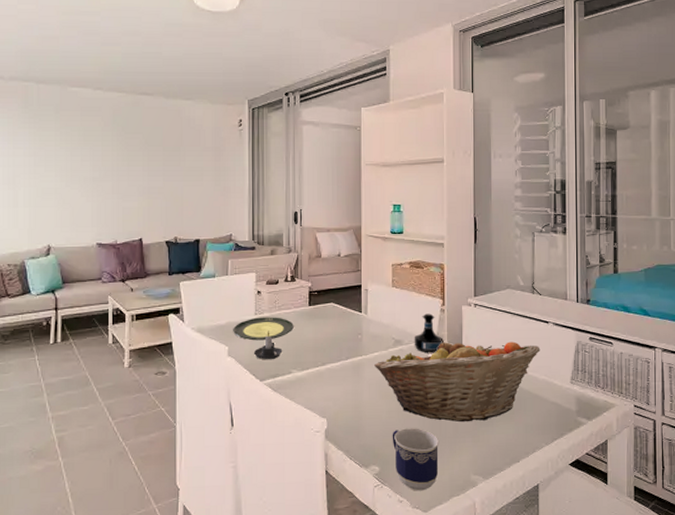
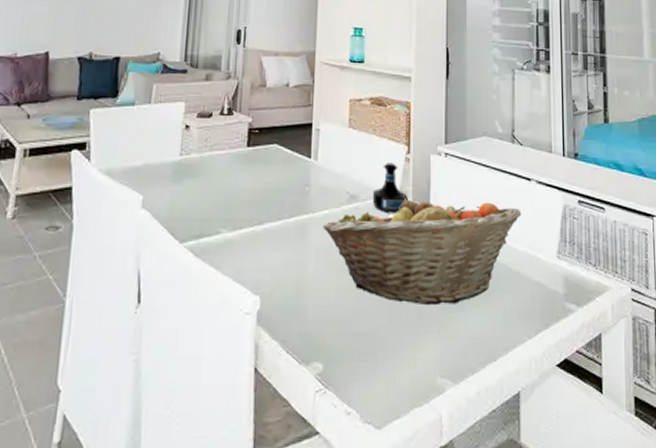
plate: present [233,317,294,341] -> none [151,159,227,189]
candle: present [253,331,283,360] -> none [174,176,211,215]
cup: present [392,428,440,491] -> none [340,312,399,399]

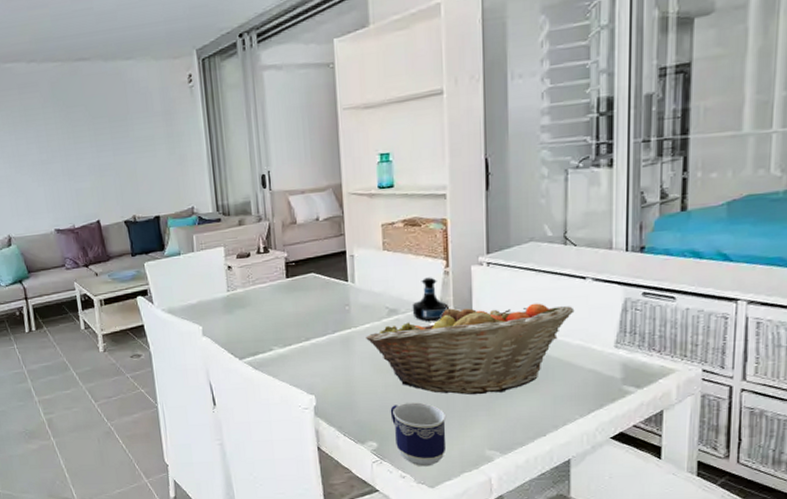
cup: none [340,312,399,399] -> present [390,402,447,467]

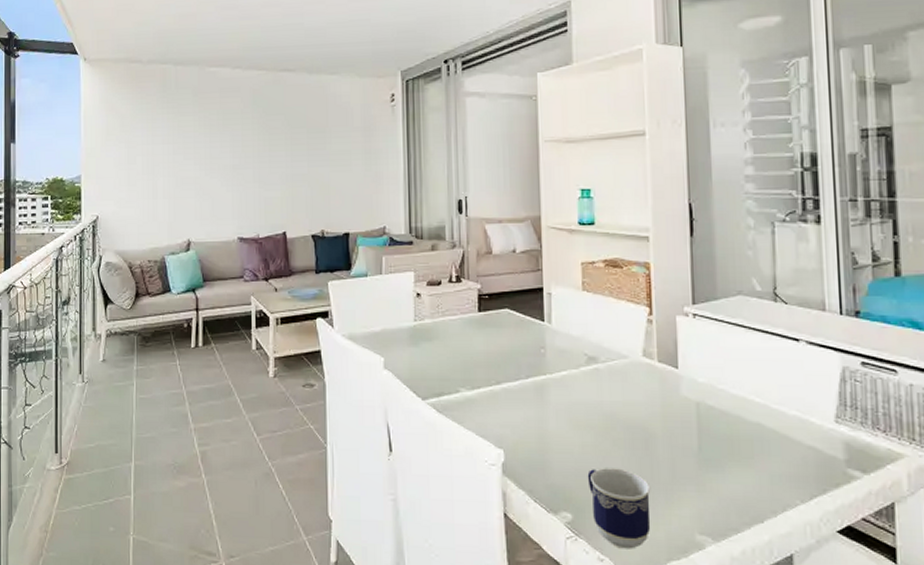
fruit basket: present [366,303,575,395] -> none [562,357,789,466]
tequila bottle: present [412,277,449,322] -> none [612,324,652,375]

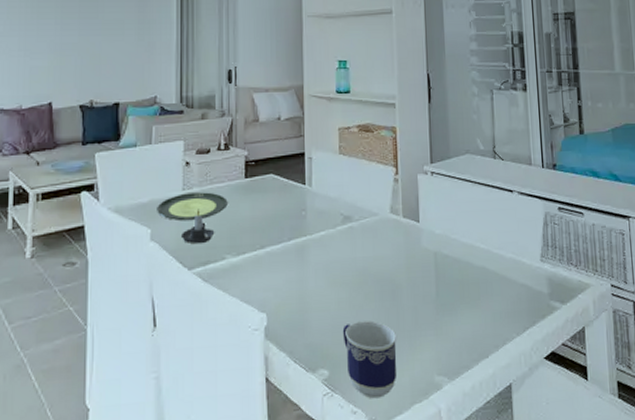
plate: none [389,324,461,352] -> present [157,192,228,221]
candle: none [413,340,448,376] -> present [180,209,215,244]

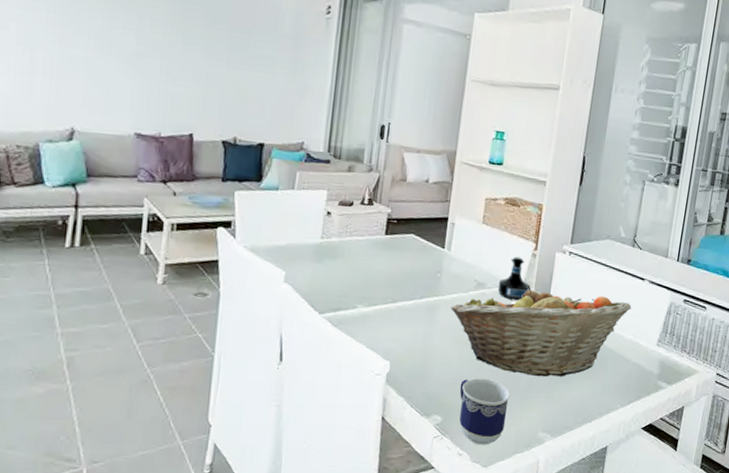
plate: present [157,192,228,221] -> none [293,241,365,269]
candle: present [180,209,215,244] -> none [314,258,349,292]
fruit basket: none [321,213,506,312] -> present [451,286,632,377]
tequila bottle: none [365,184,398,231] -> present [497,257,531,301]

